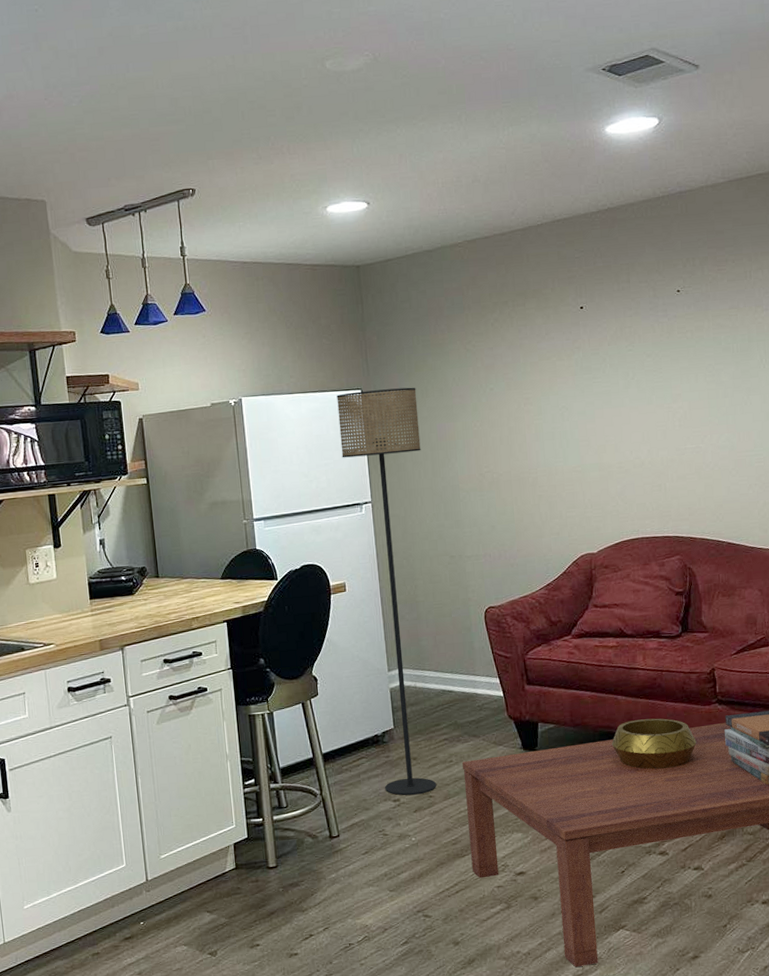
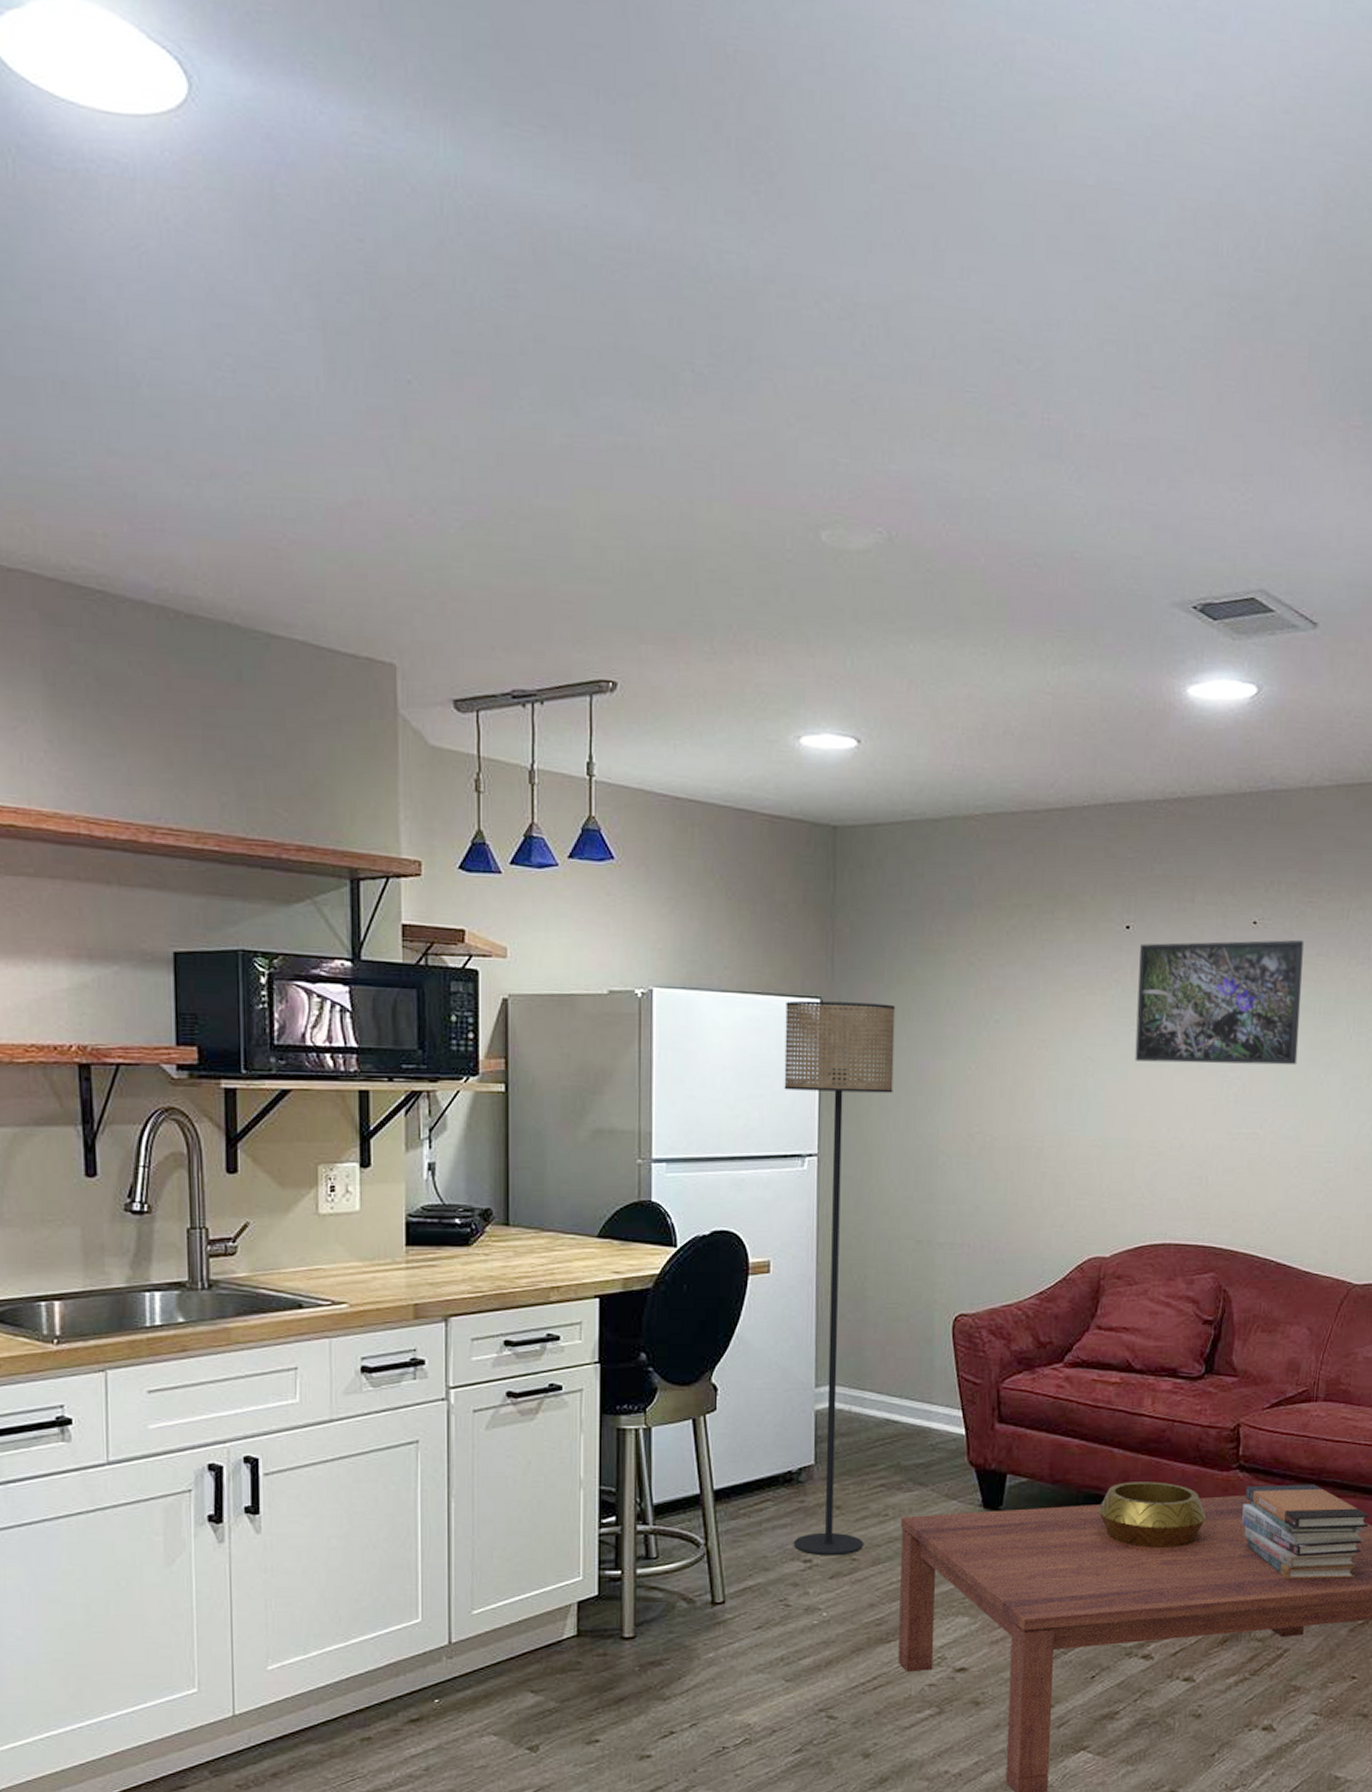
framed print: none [593,298,725,405] -> present [1135,939,1304,1066]

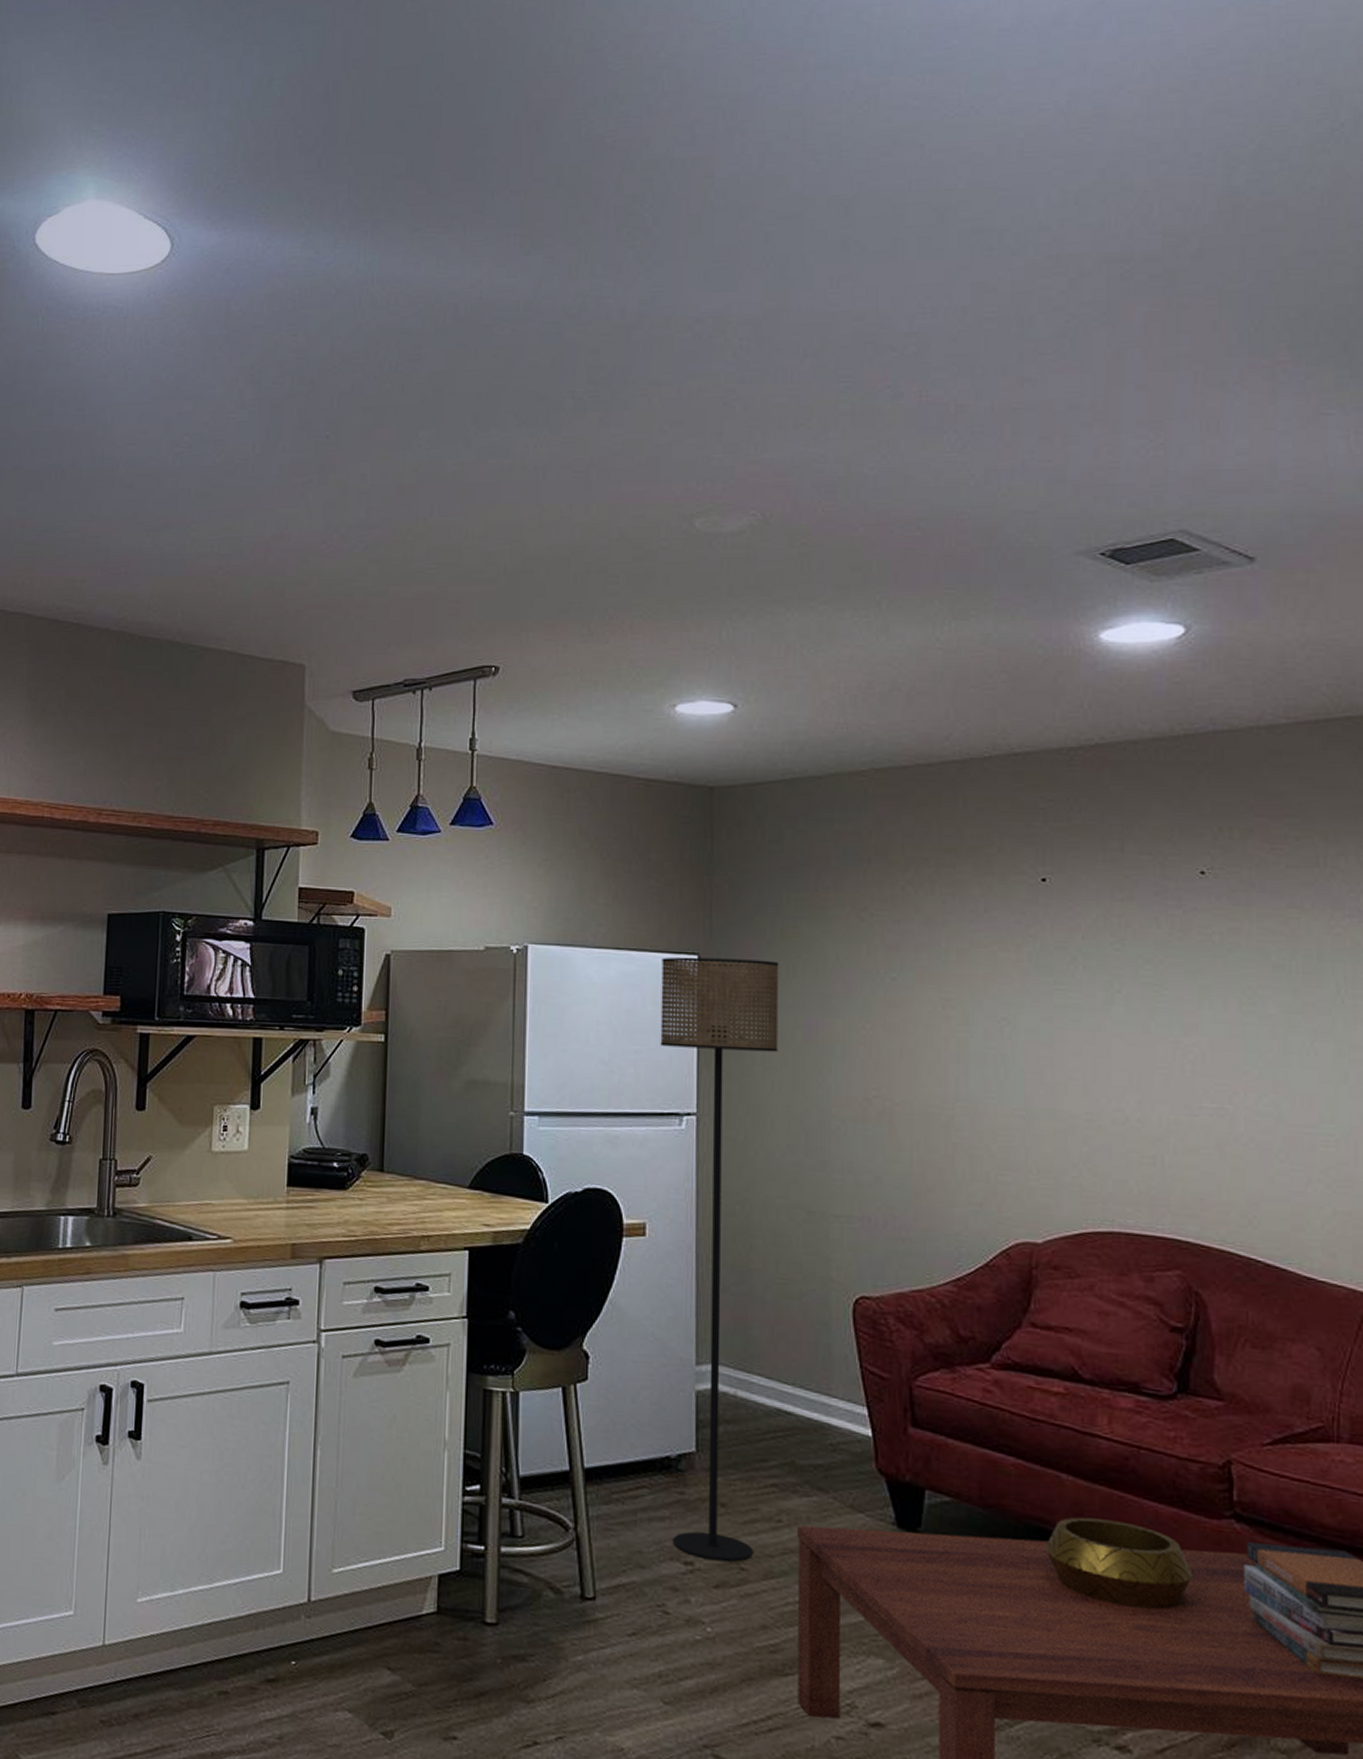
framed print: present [1135,939,1304,1066] -> none [1060,890,1272,1032]

